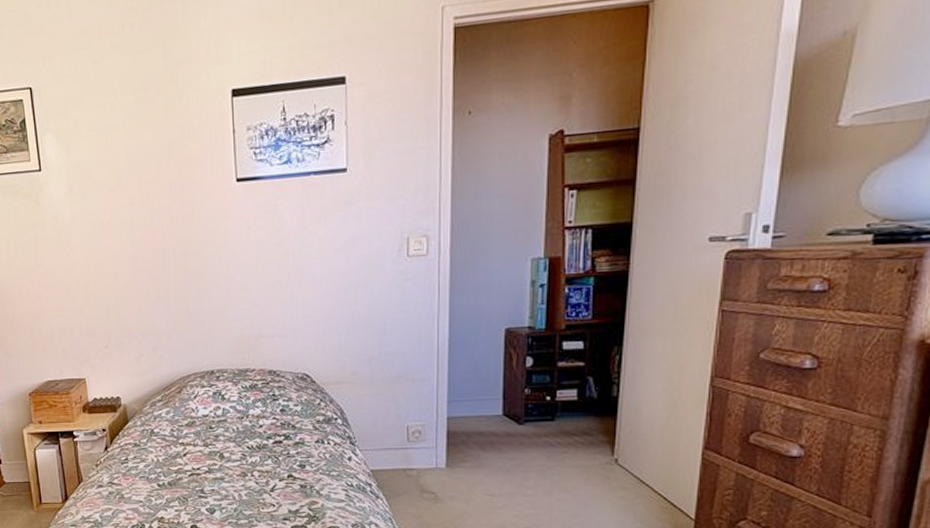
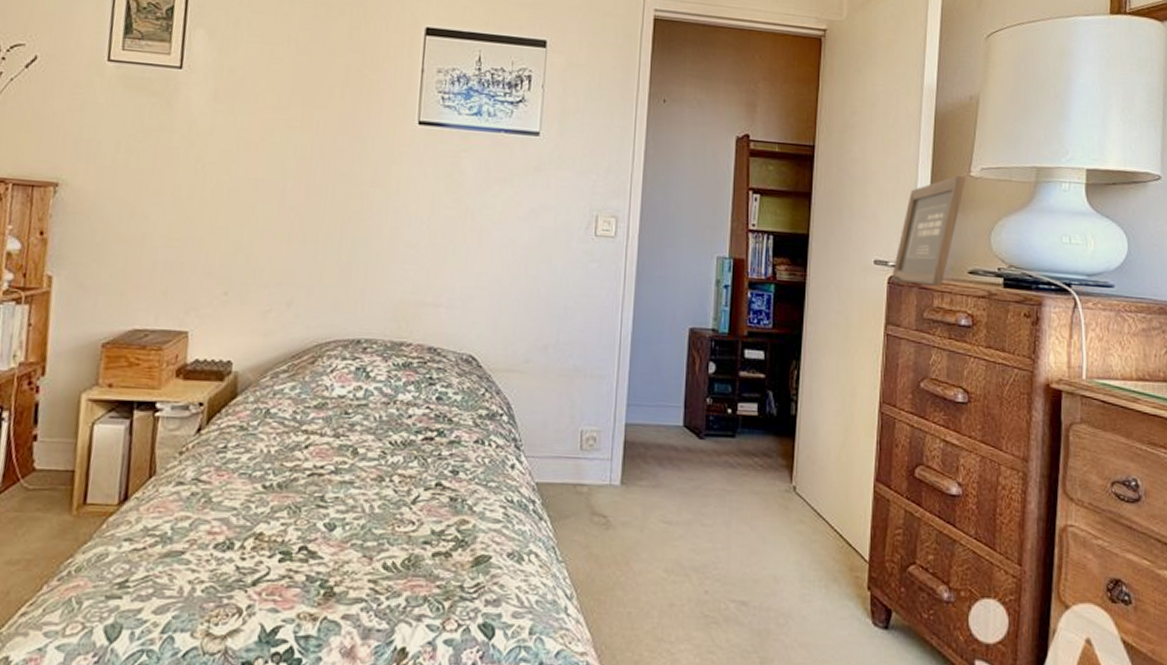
picture frame: none [729,128,832,256] -> present [891,176,967,288]

